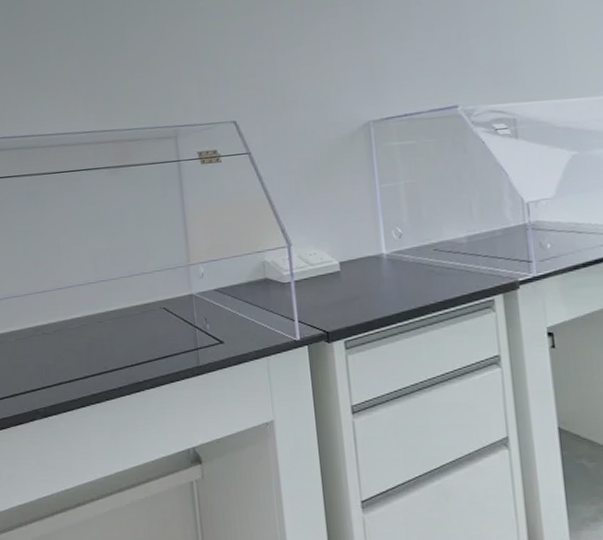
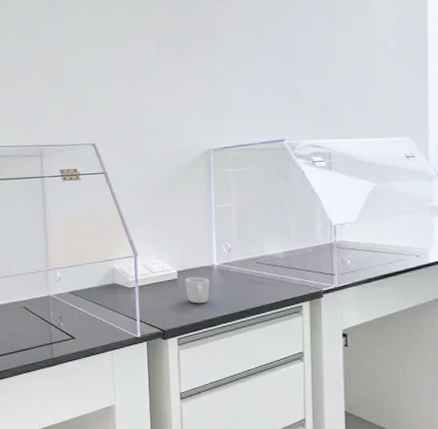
cup: none [349,268,379,300] -> present [185,276,210,304]

